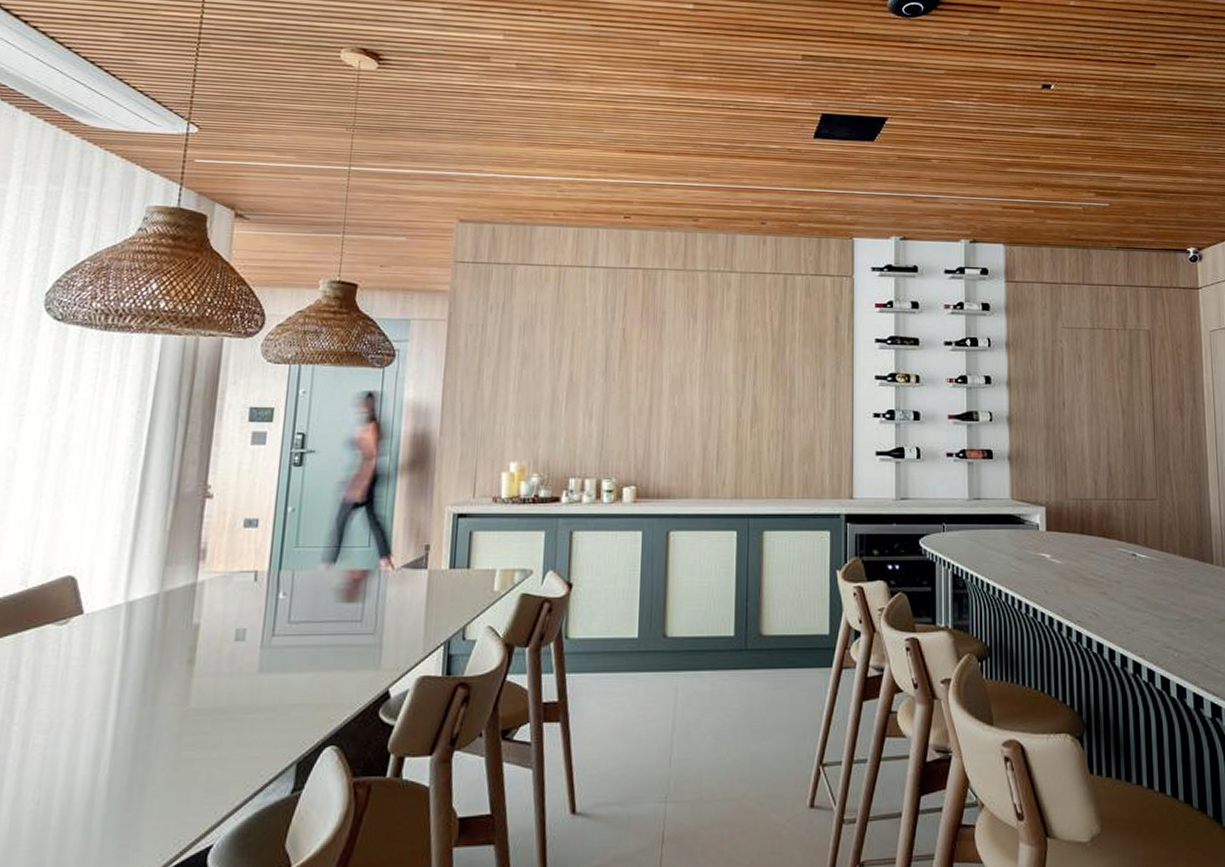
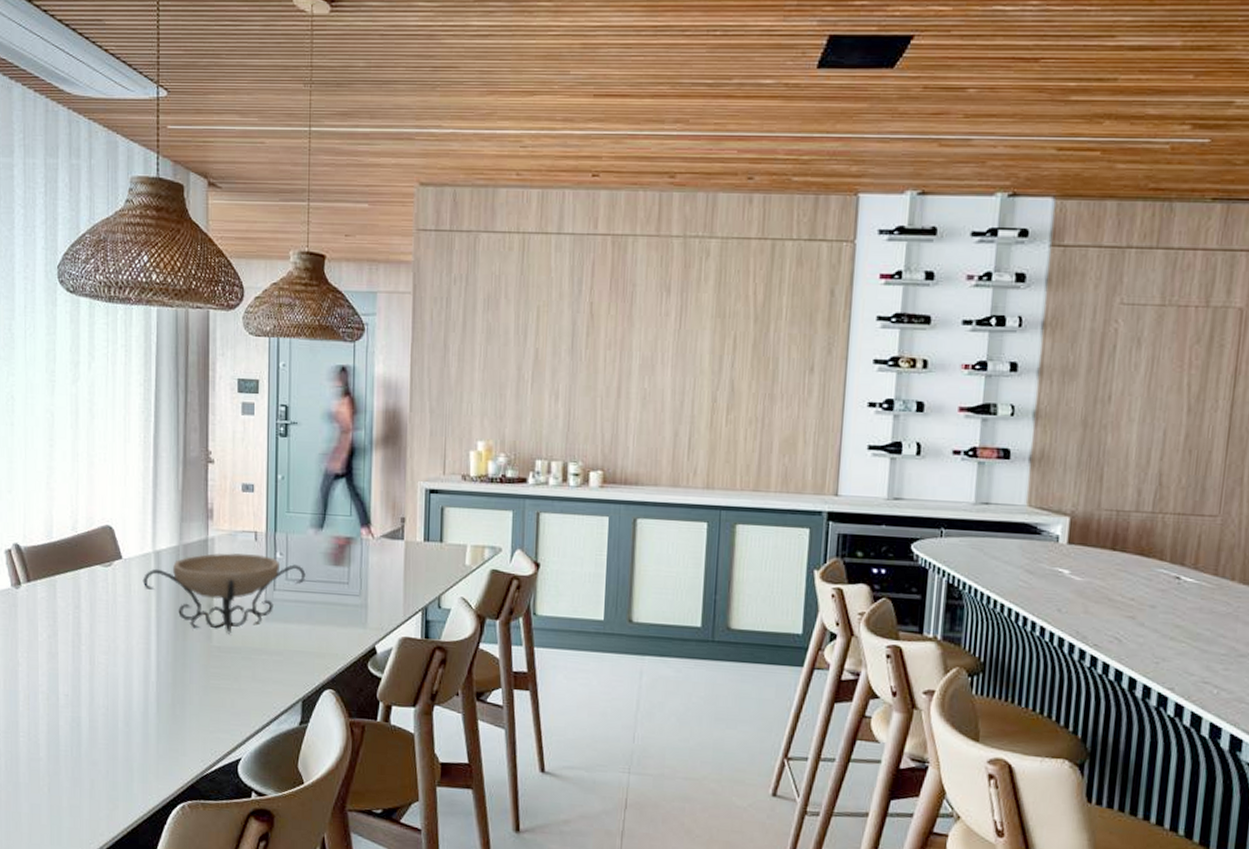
decorative bowl: none [107,596,312,693] -> present [142,552,306,634]

